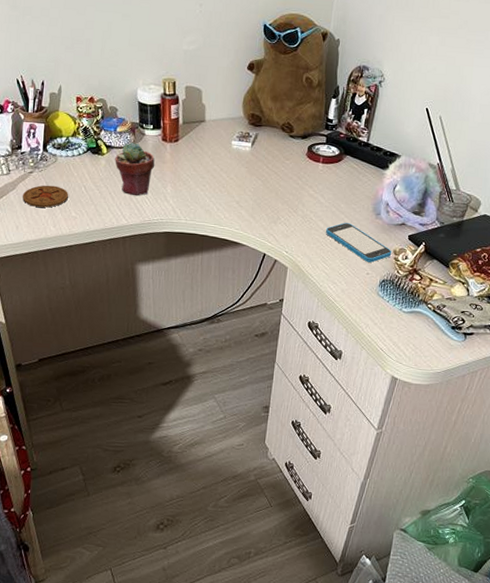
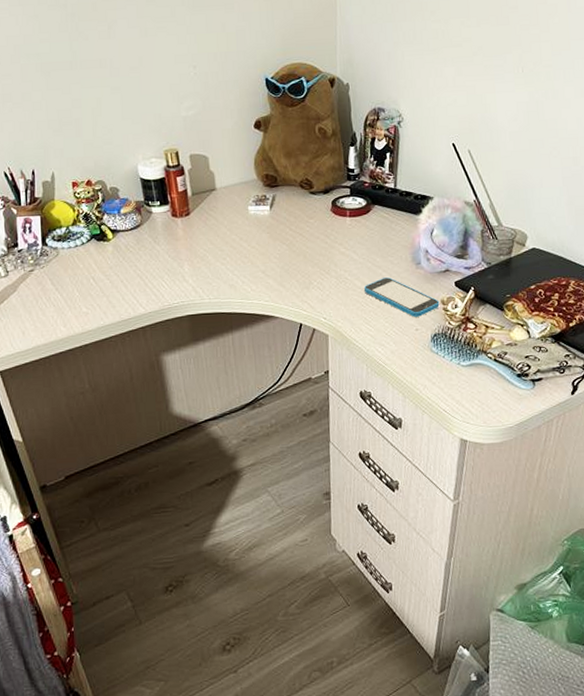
coaster: present [22,185,69,208] -> none [25,281,77,308]
potted succulent: present [115,142,155,196] -> none [123,223,168,280]

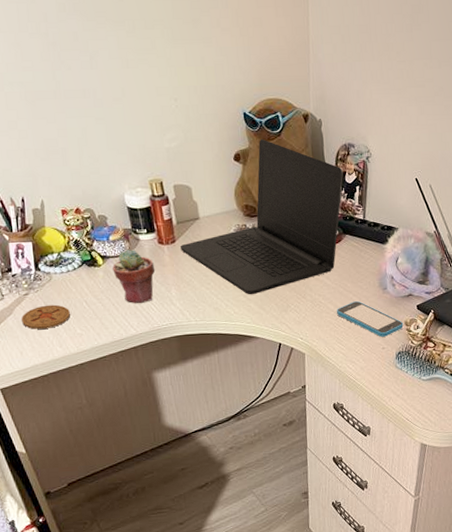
coaster: none [25,281,77,308] -> present [21,304,71,329]
potted succulent: none [123,223,168,280] -> present [112,249,156,303]
laptop: none [195,105,373,271] -> present [180,138,344,295]

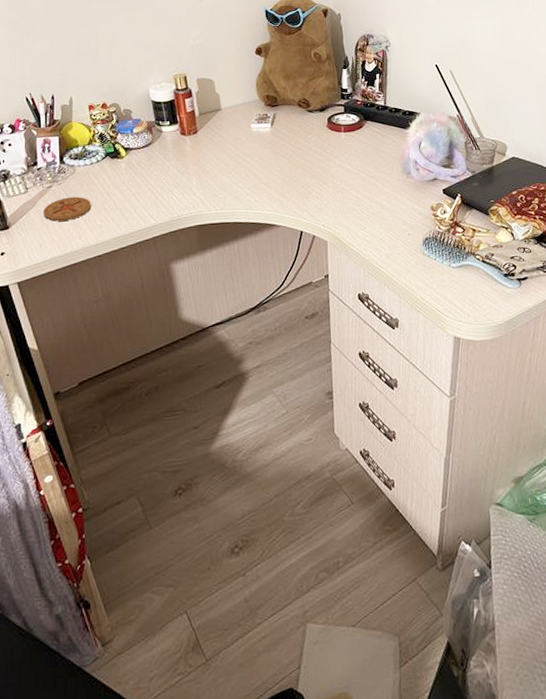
potted succulent: present [112,249,156,303] -> none [135,141,177,194]
laptop: present [180,138,344,295] -> none [202,33,364,183]
smartphone: present [337,301,404,337] -> none [359,186,430,223]

